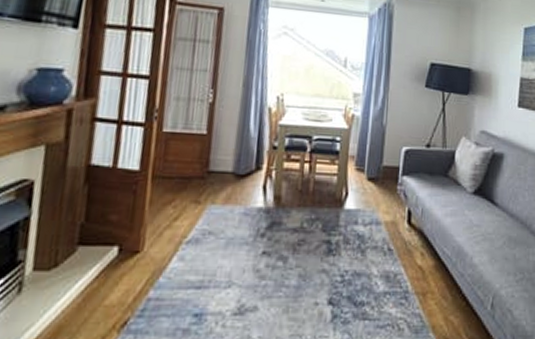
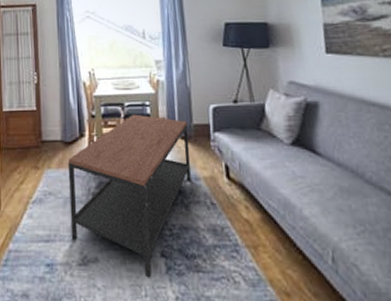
coffee table: none [228,149,377,327] -> present [67,114,191,278]

